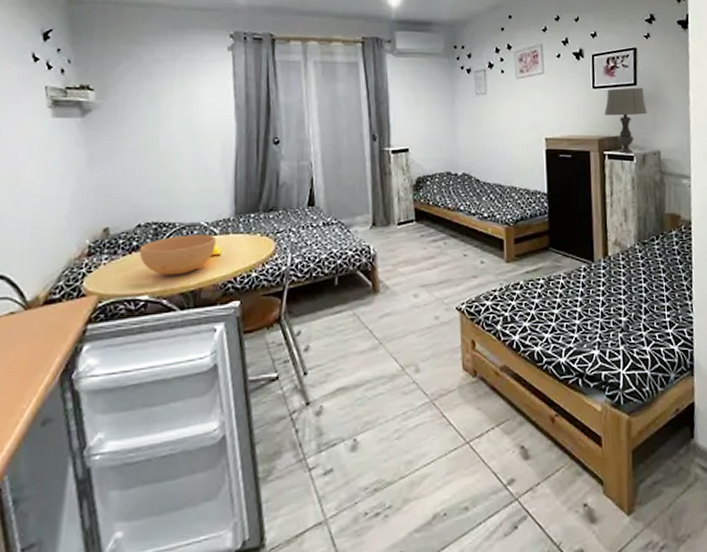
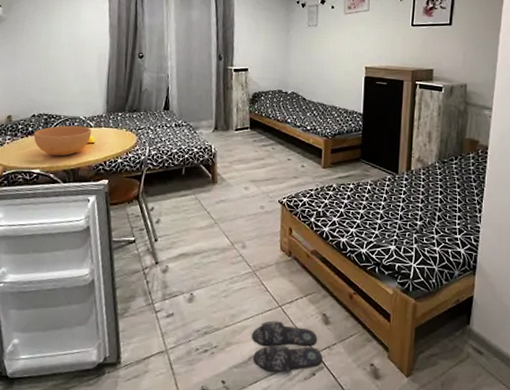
slippers: none [435,462,525,532] -> present [252,321,323,373]
table lamp: present [604,87,647,154] -> none [420,27,459,85]

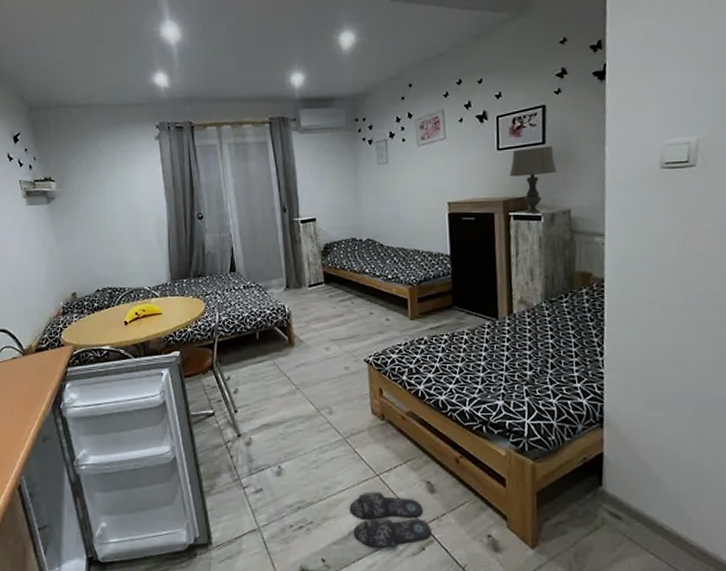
bowl: present [33,125,91,157] -> none [100,297,157,331]
table lamp: none [420,27,459,85] -> present [509,146,557,214]

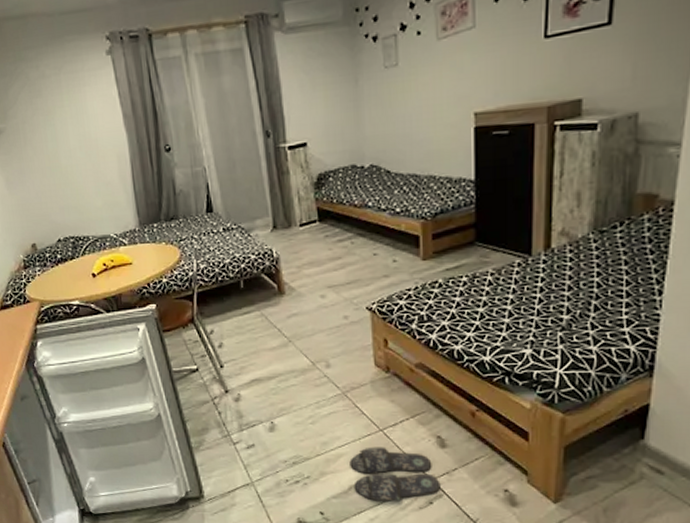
table lamp: present [509,146,557,214] -> none [559,27,624,123]

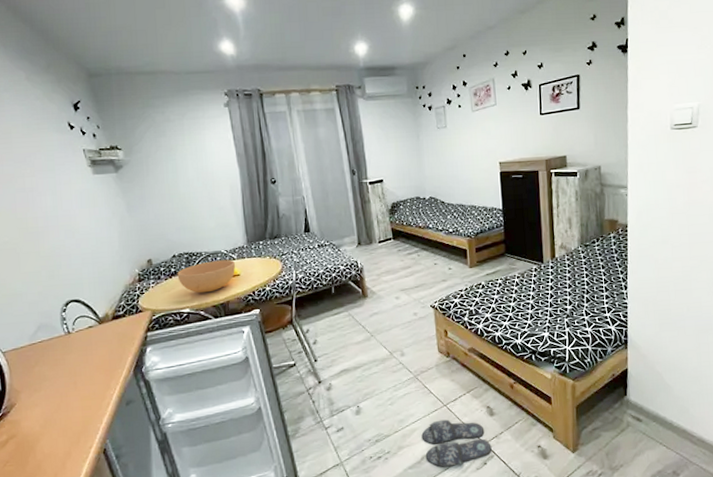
bowl: none [63,245,127,284] -> present [177,259,235,294]

